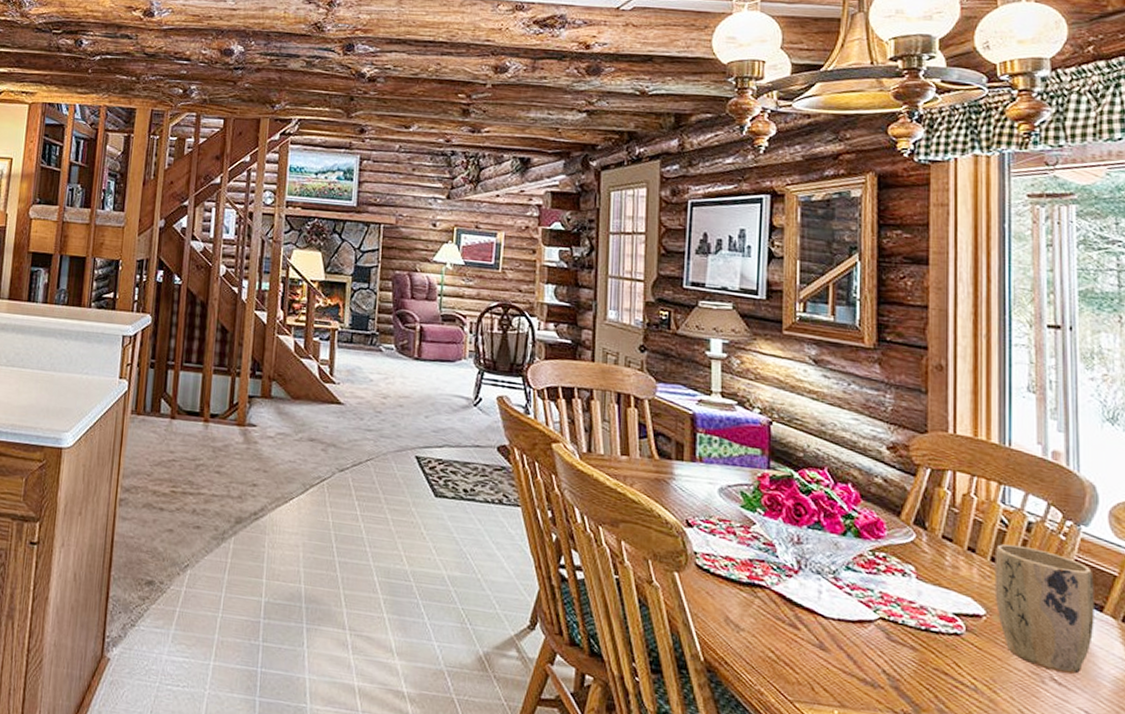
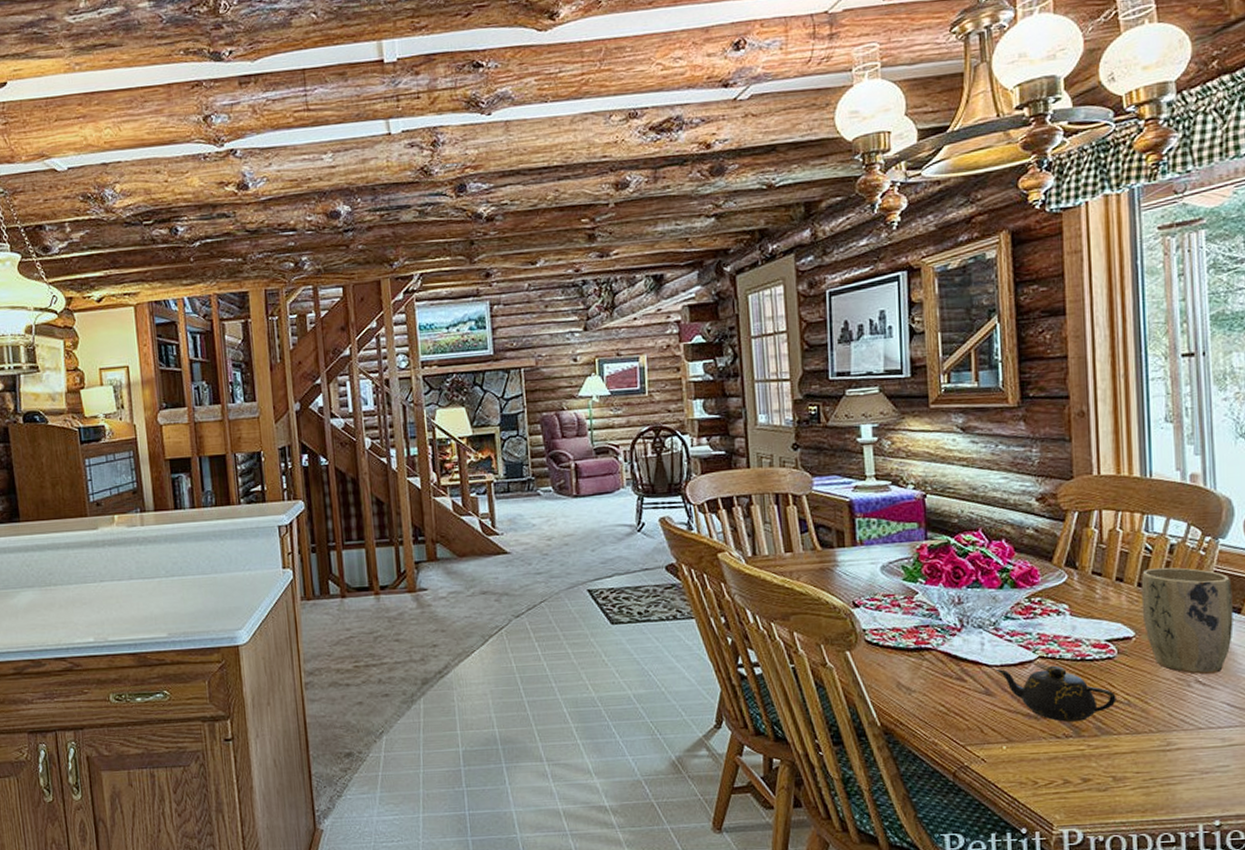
teapot: none [832,622,962,699] -> present [996,665,1116,723]

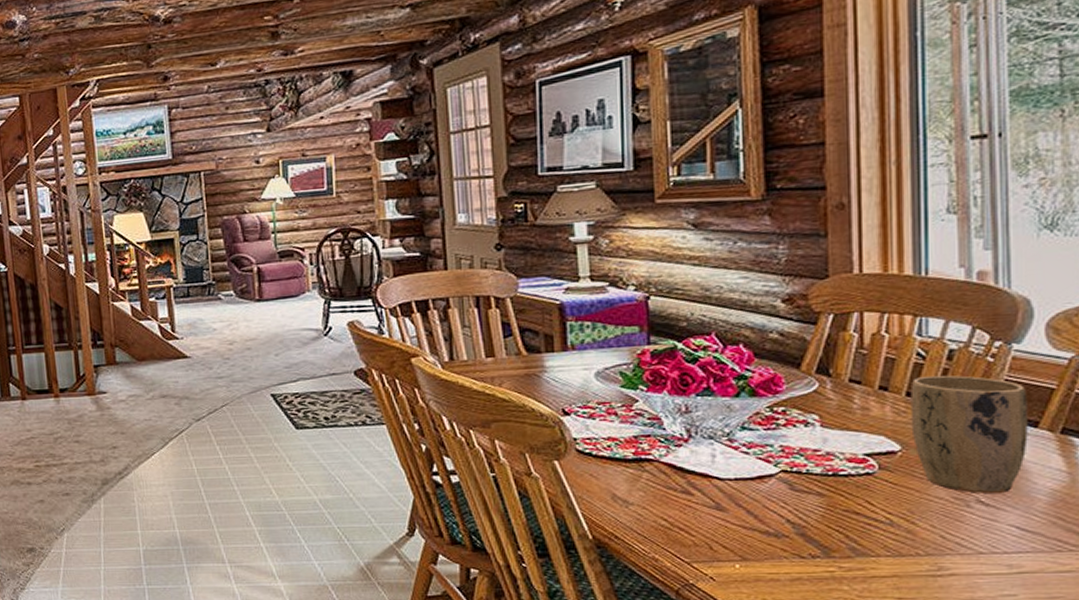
teapot: present [996,665,1116,723] -> none [729,480,876,542]

